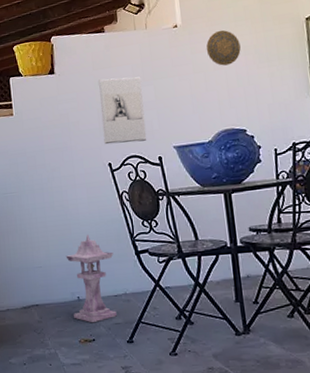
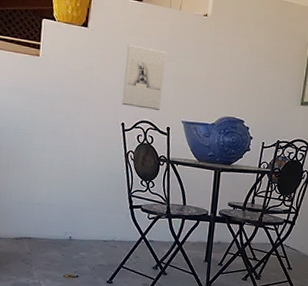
lantern: present [65,234,117,323] -> none [63,182,110,262]
decorative plate: present [206,30,241,66] -> none [227,29,256,62]

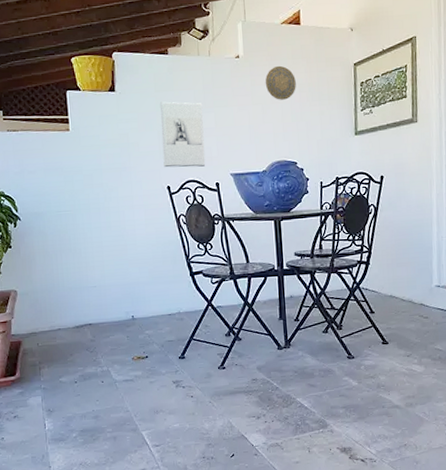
decorative plate: none [227,29,256,62] -> present [265,65,296,100]

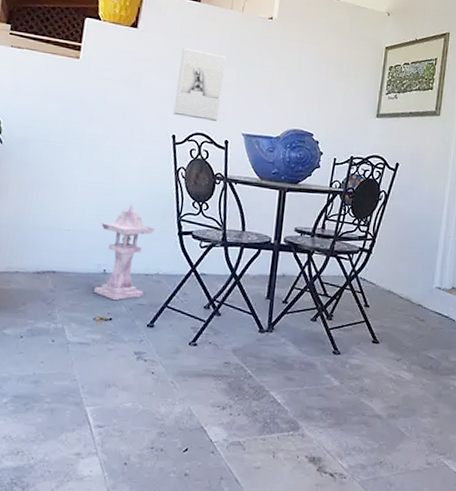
lantern: none [121,255,170,341] -> present [94,204,155,301]
decorative plate: present [265,65,296,100] -> none [294,34,326,70]

